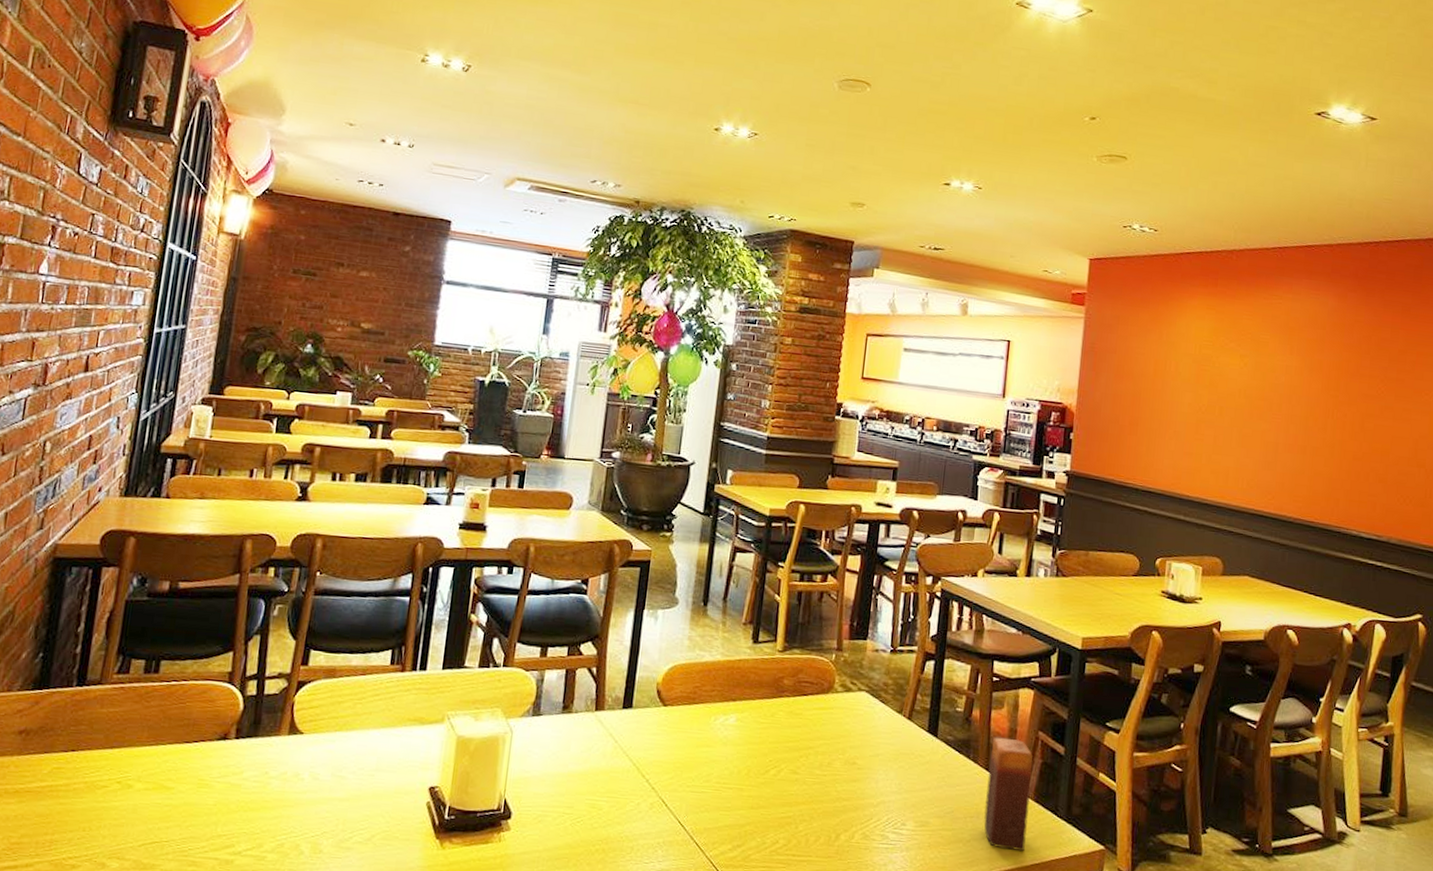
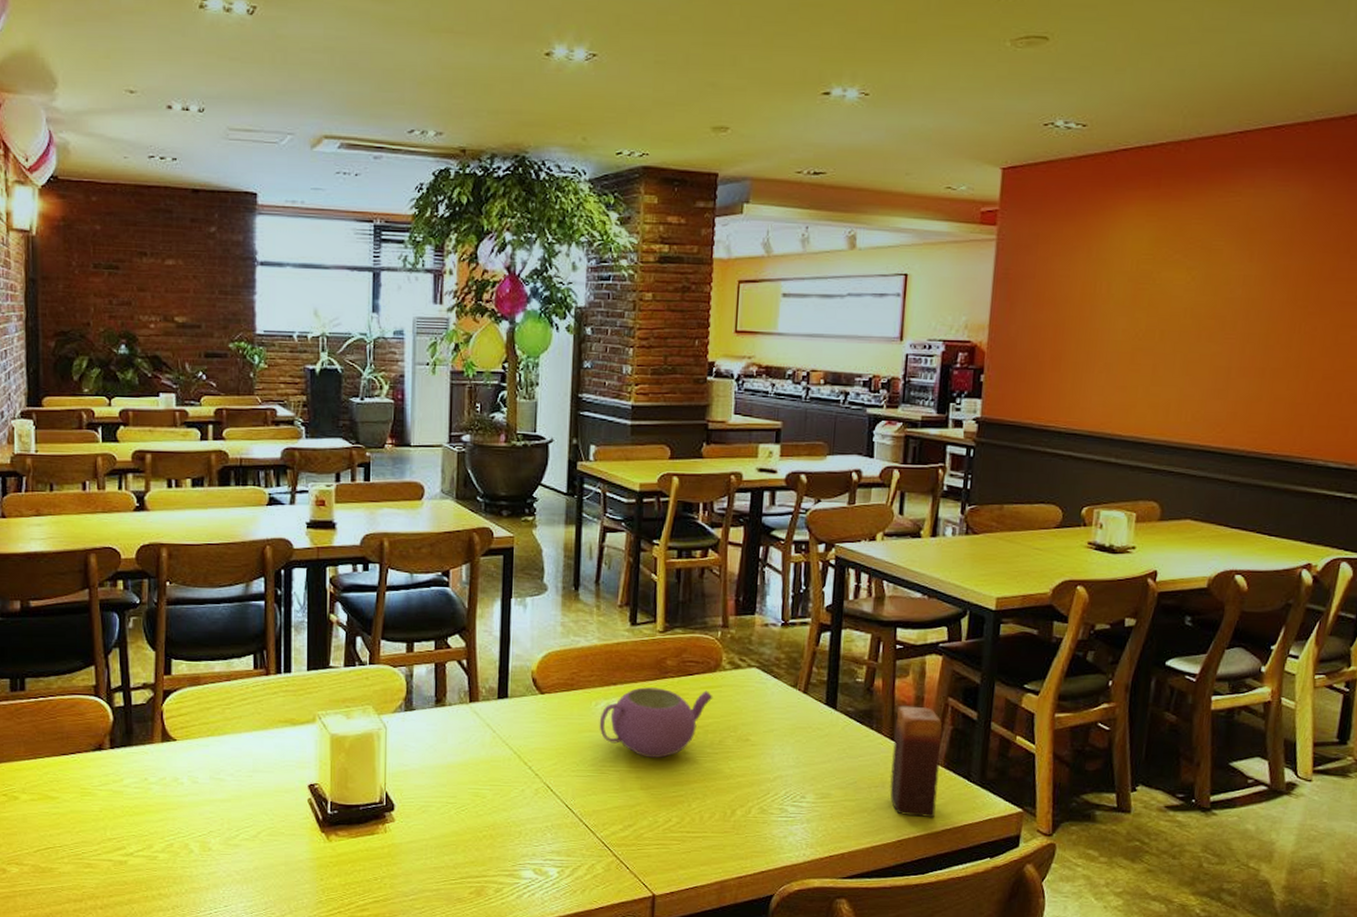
teapot: none [716,705,825,777] -> present [599,687,713,758]

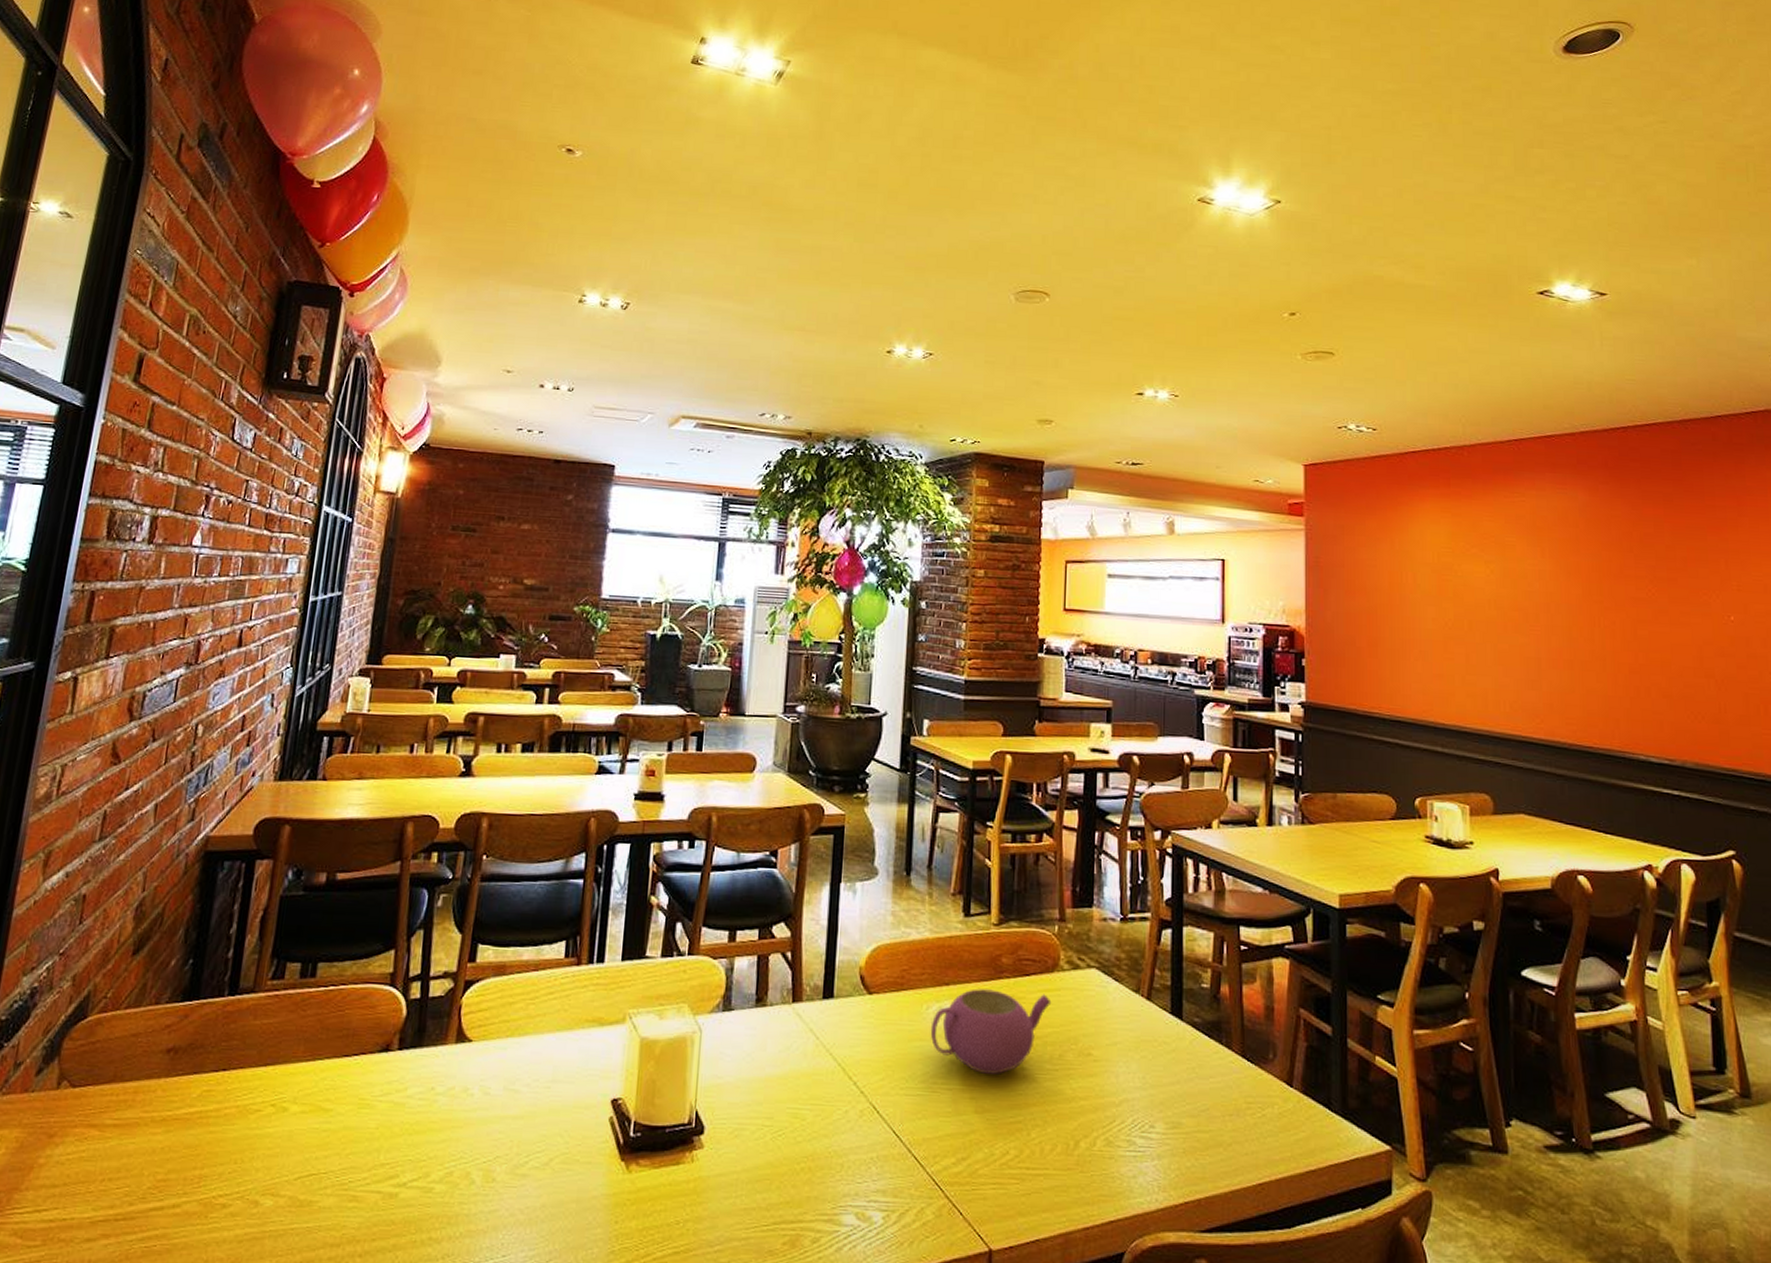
candle: present [890,705,942,817] -> none [1245,1017,1298,1155]

